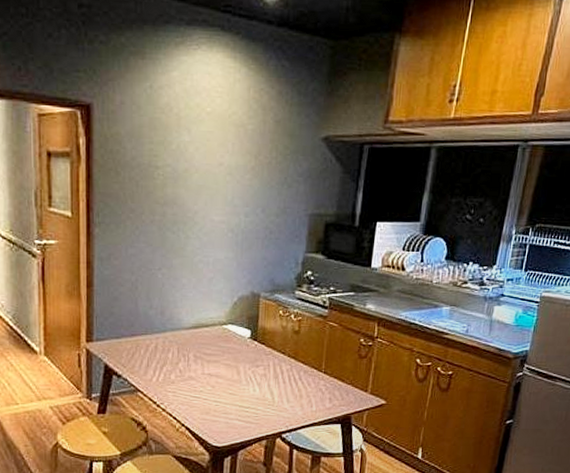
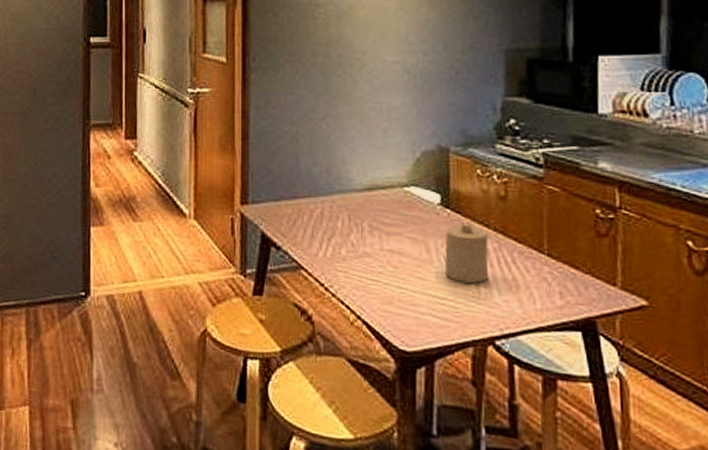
candle: none [250,352,283,395] -> present [445,223,489,283]

